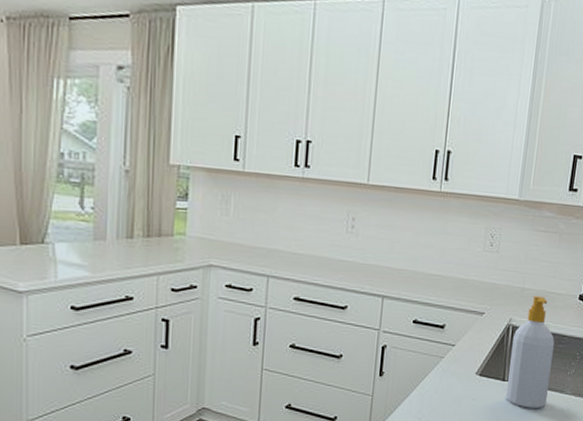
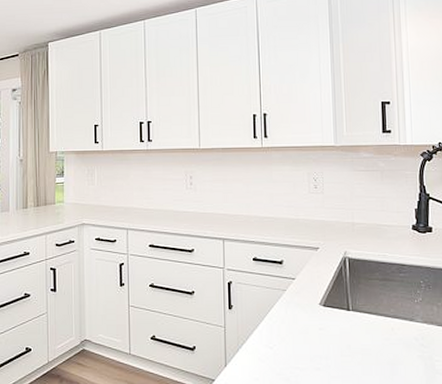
soap bottle: present [506,296,555,408] -> none [351,229,397,337]

